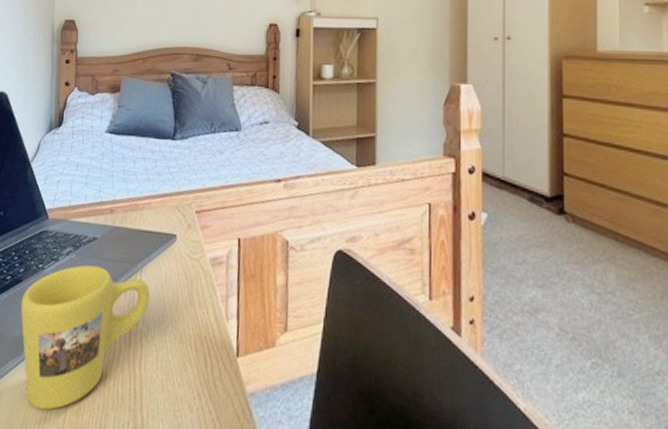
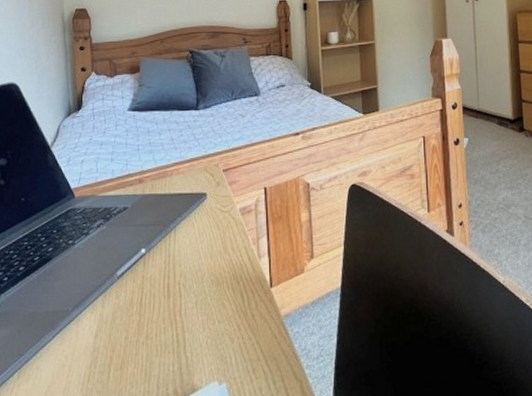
mug: present [20,265,150,410] -> none [52,233,185,372]

